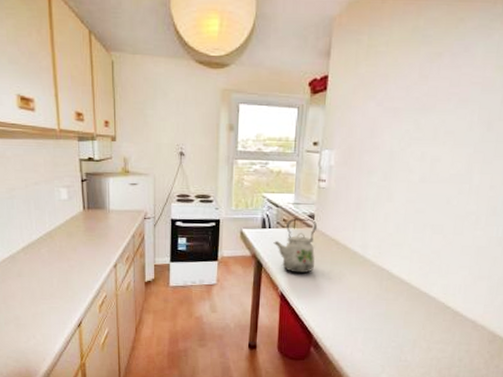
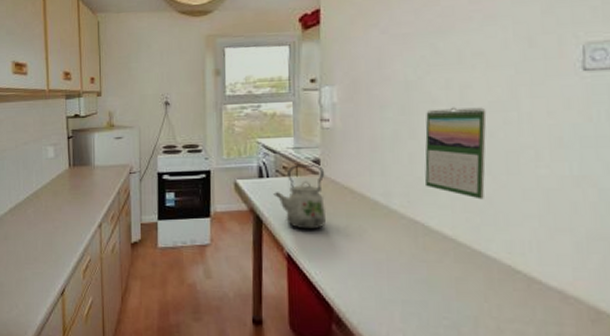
calendar: none [394,176,448,253] -> present [425,107,487,200]

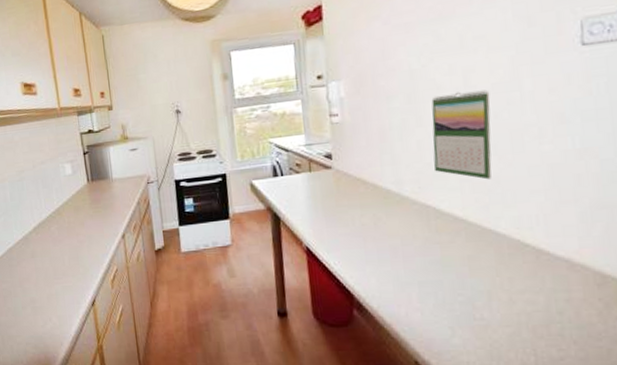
kettle: present [273,164,327,230] -> none [289,159,341,223]

